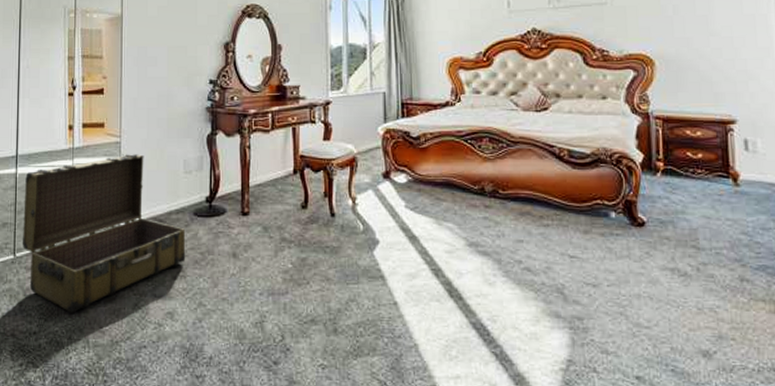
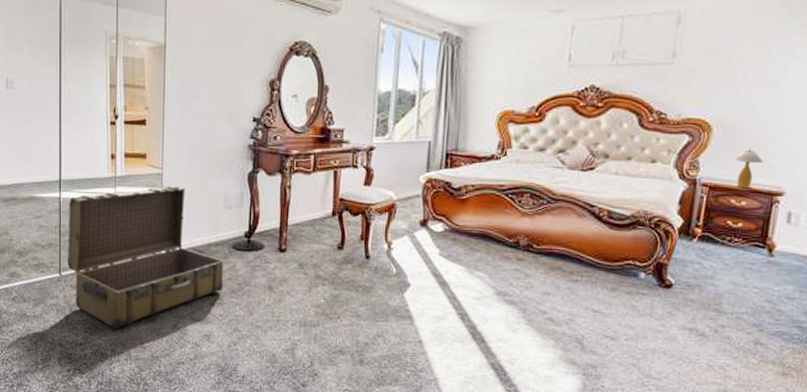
table lamp: none [681,78,709,119] -> present [734,148,763,189]

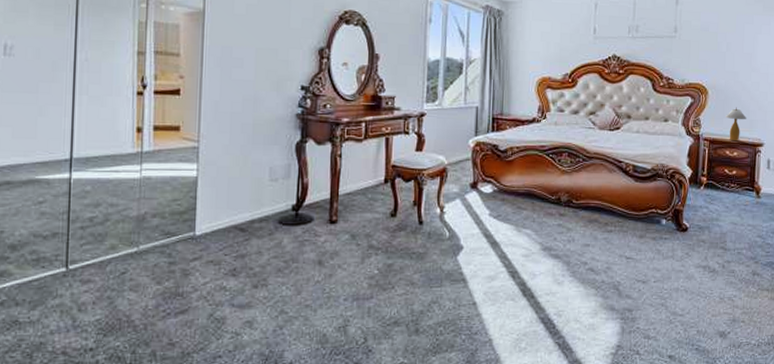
suitcase: present [67,185,224,329] -> none [76,159,269,327]

